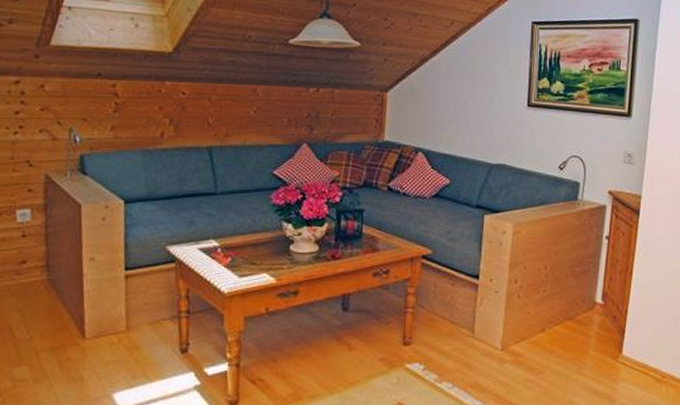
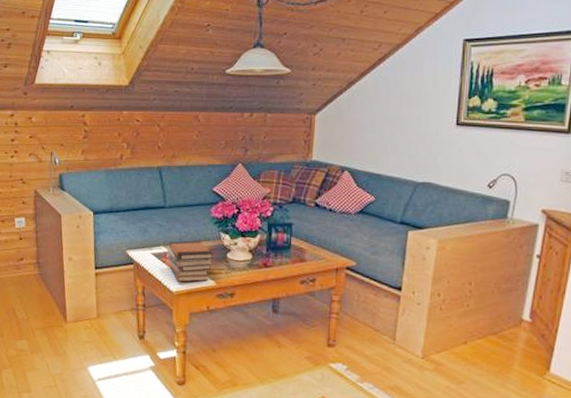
book stack: none [217,232,274,281] -> present [167,240,214,282]

